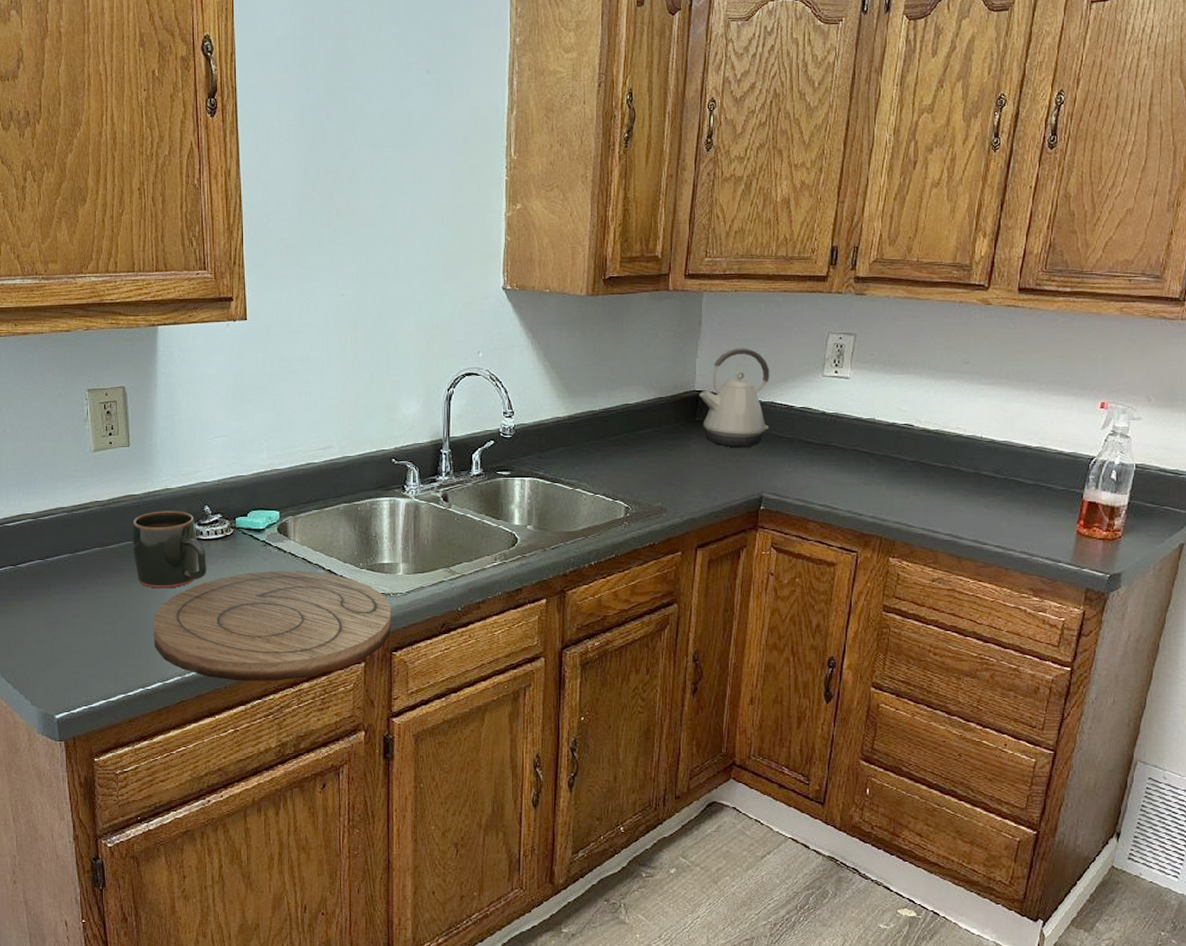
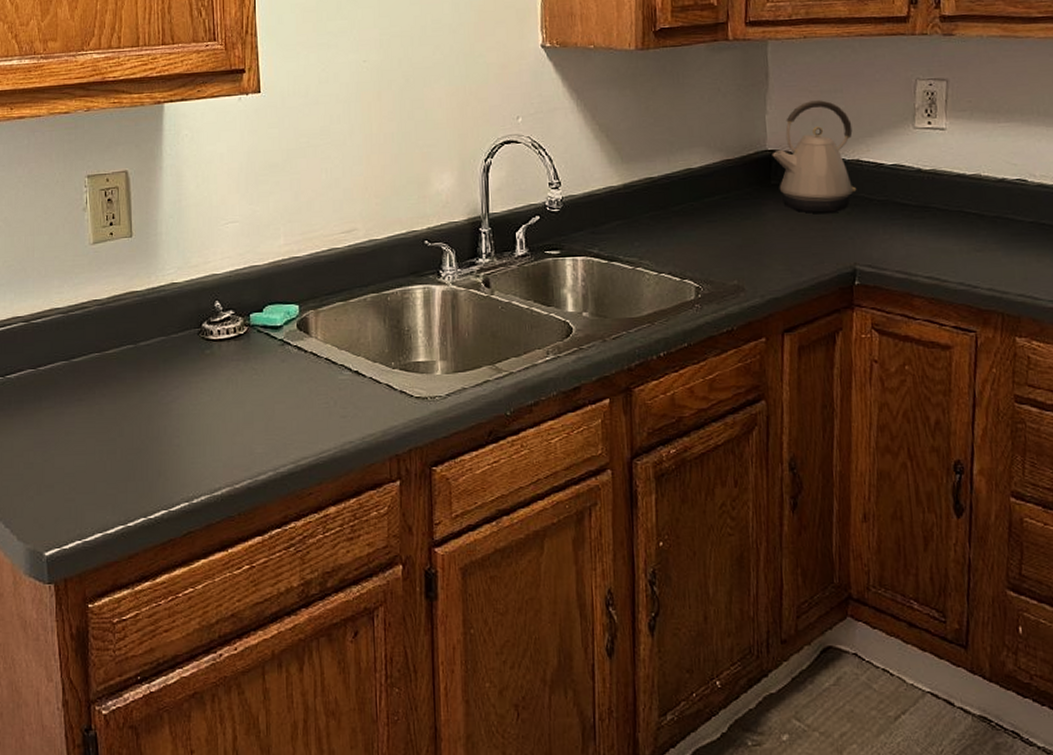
mug: present [132,510,207,589] -> none [134,308,218,399]
cutting board: present [152,571,392,681] -> none [156,373,430,507]

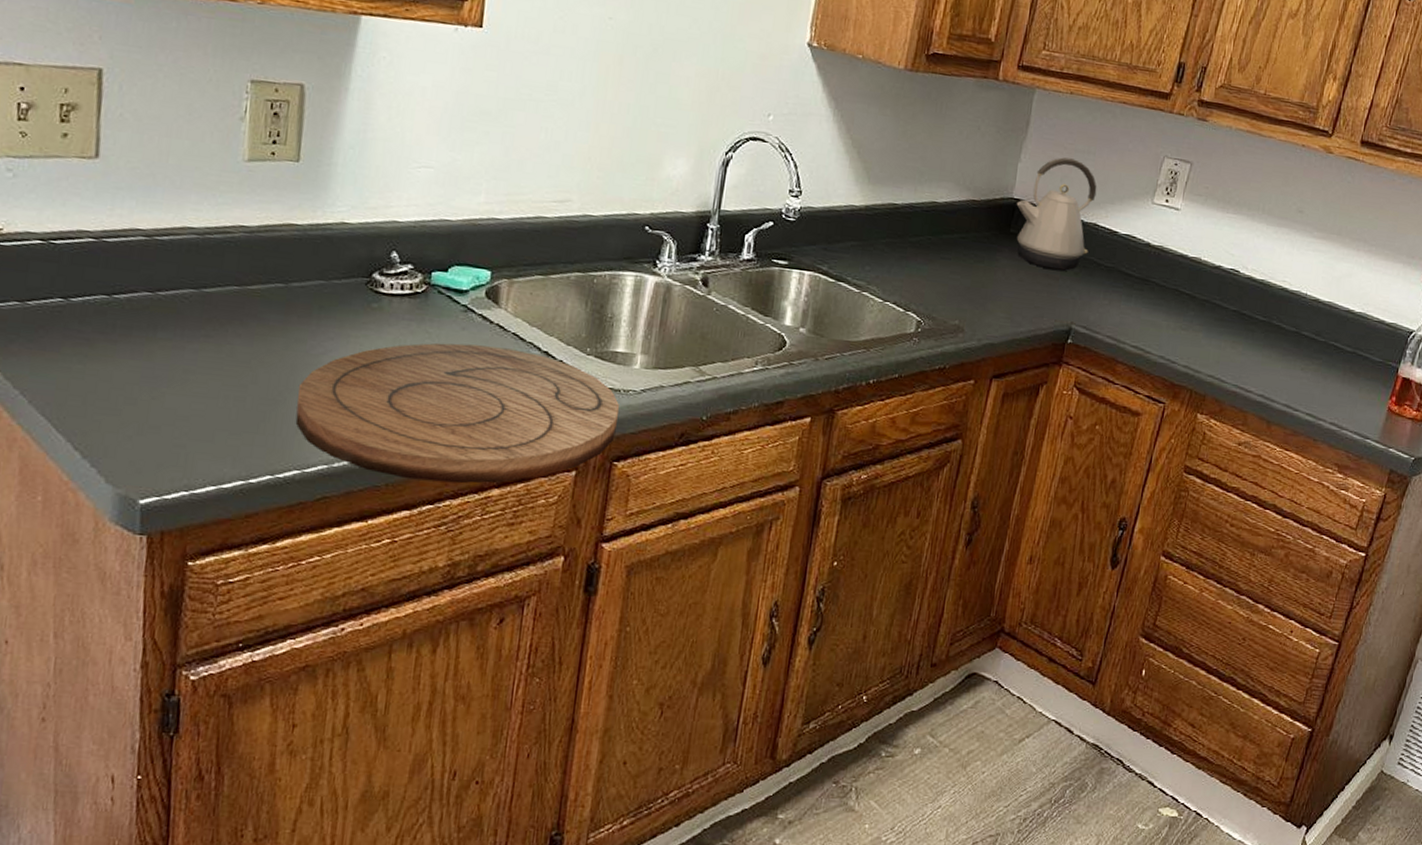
cutting board: none [156,373,430,507] -> present [295,342,620,484]

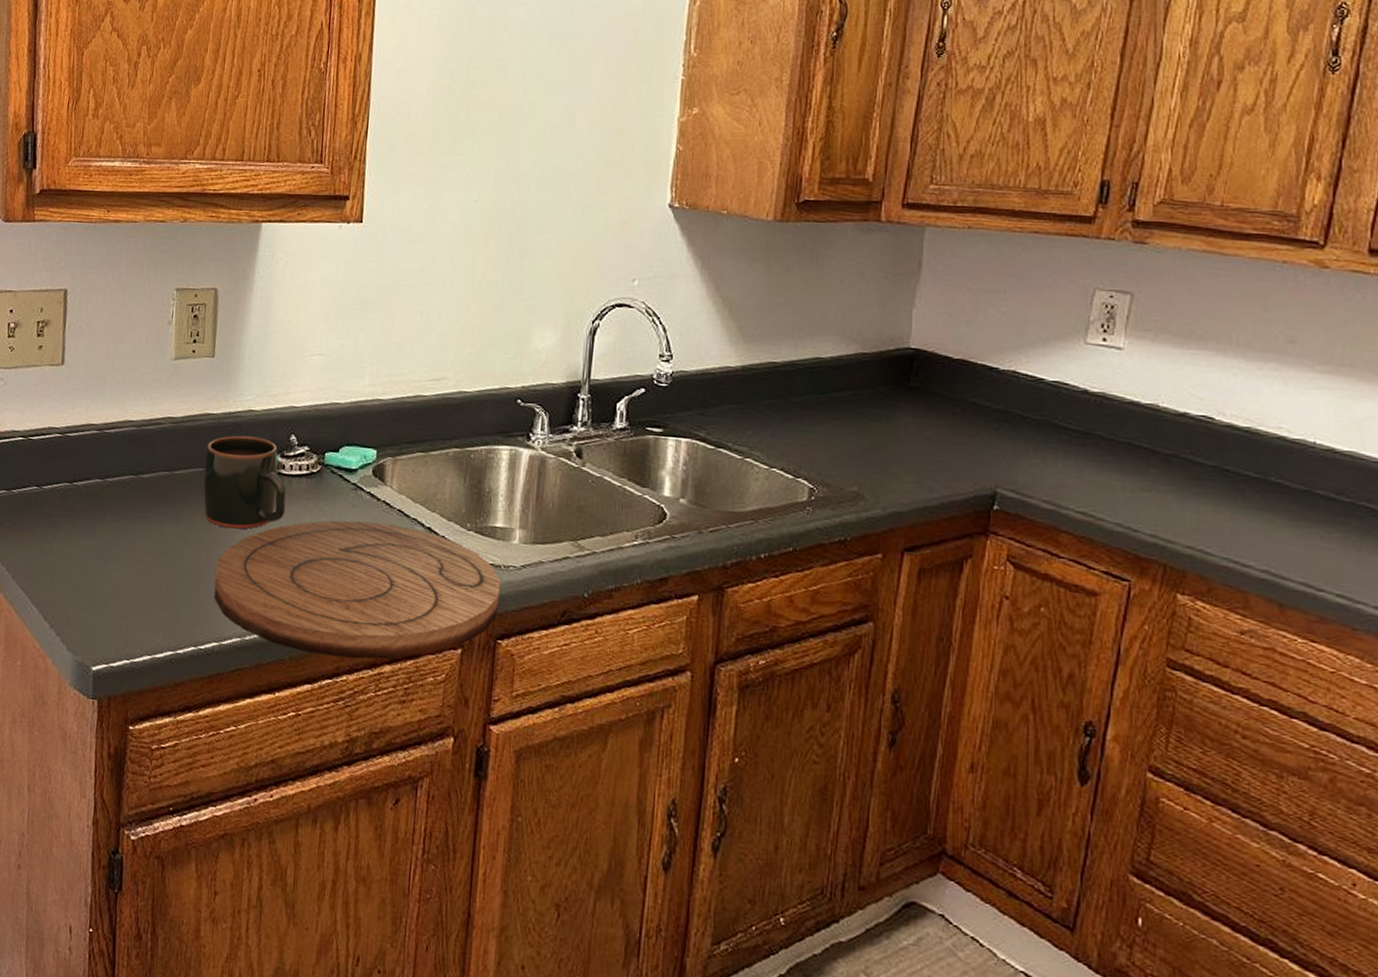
mug: none [284,249,385,351] -> present [203,435,286,529]
kettle: present [1016,157,1097,271] -> none [914,299,1012,427]

